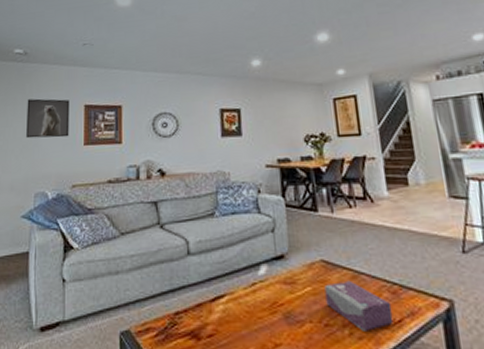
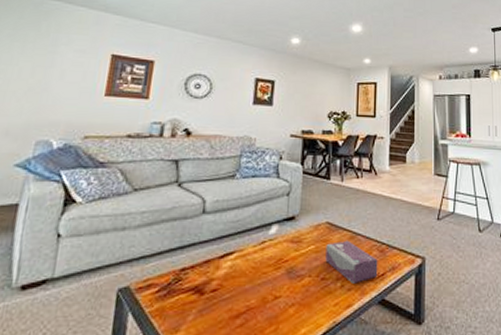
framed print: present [26,98,70,139] -> none [34,38,95,85]

